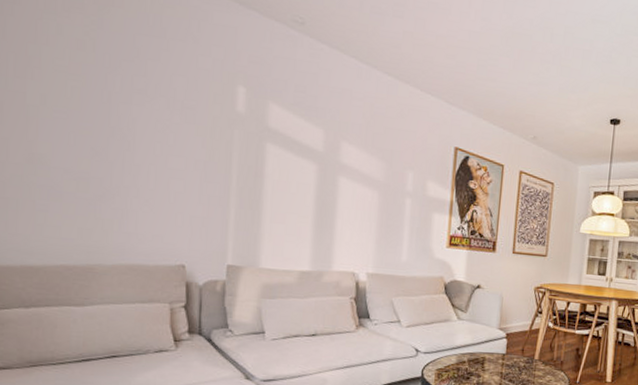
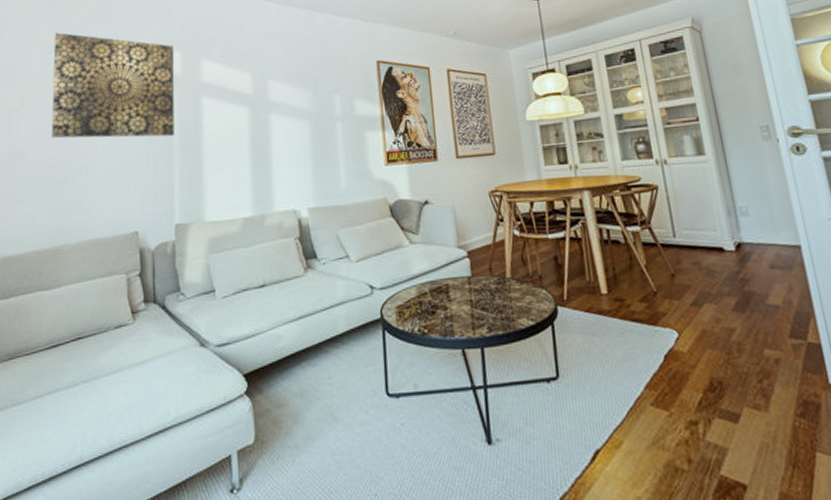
wall art: none [83,26,238,176] -> present [52,32,174,138]

